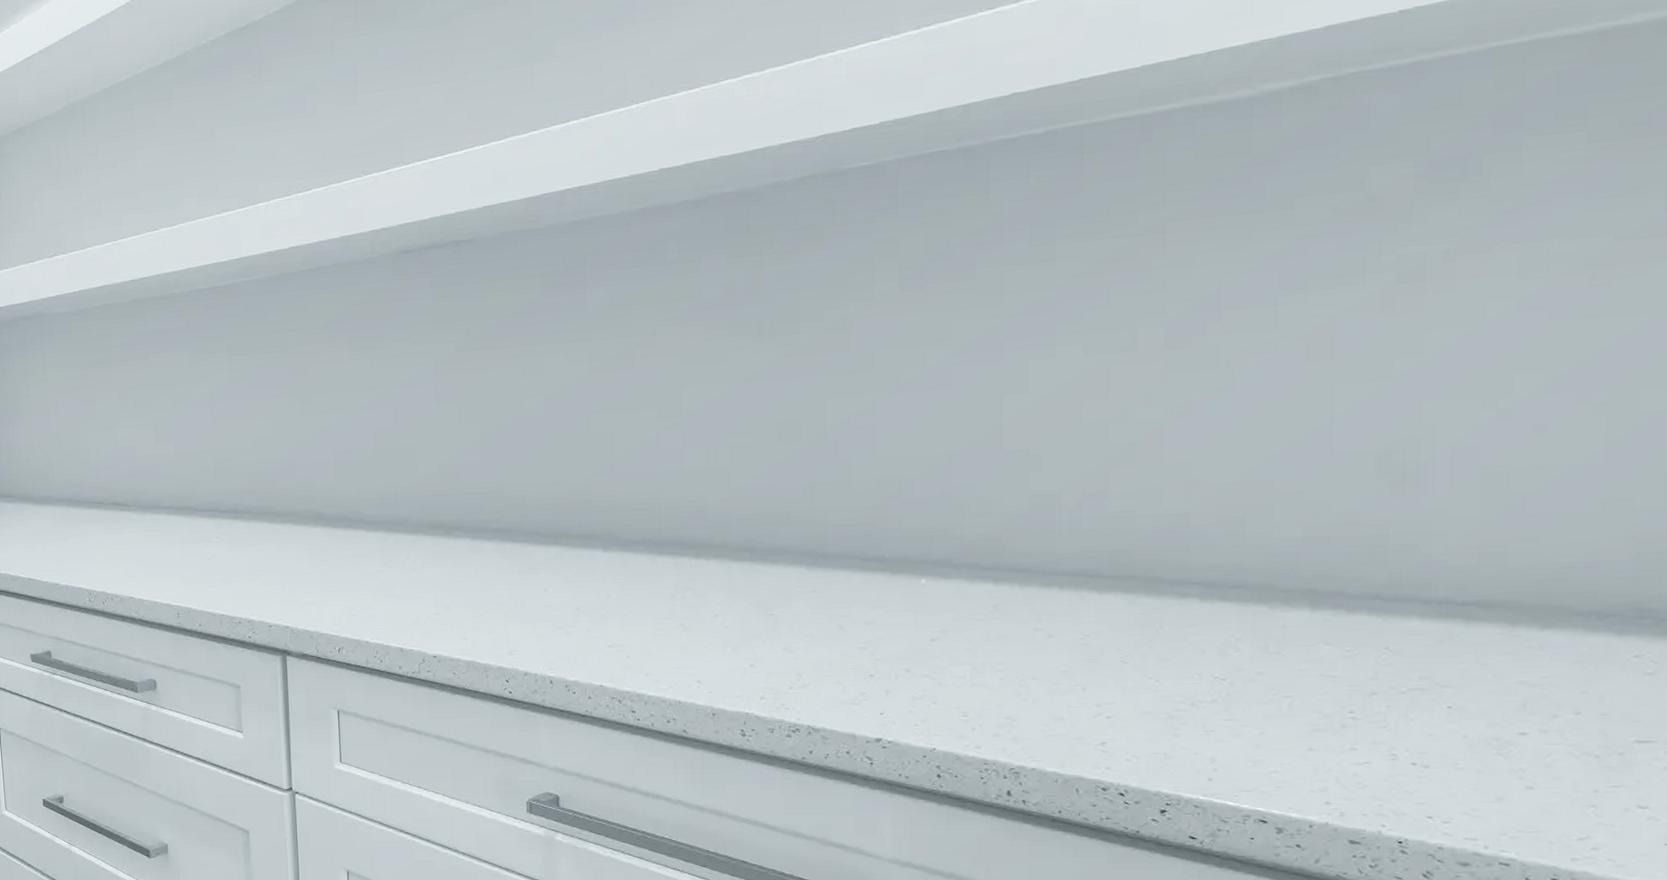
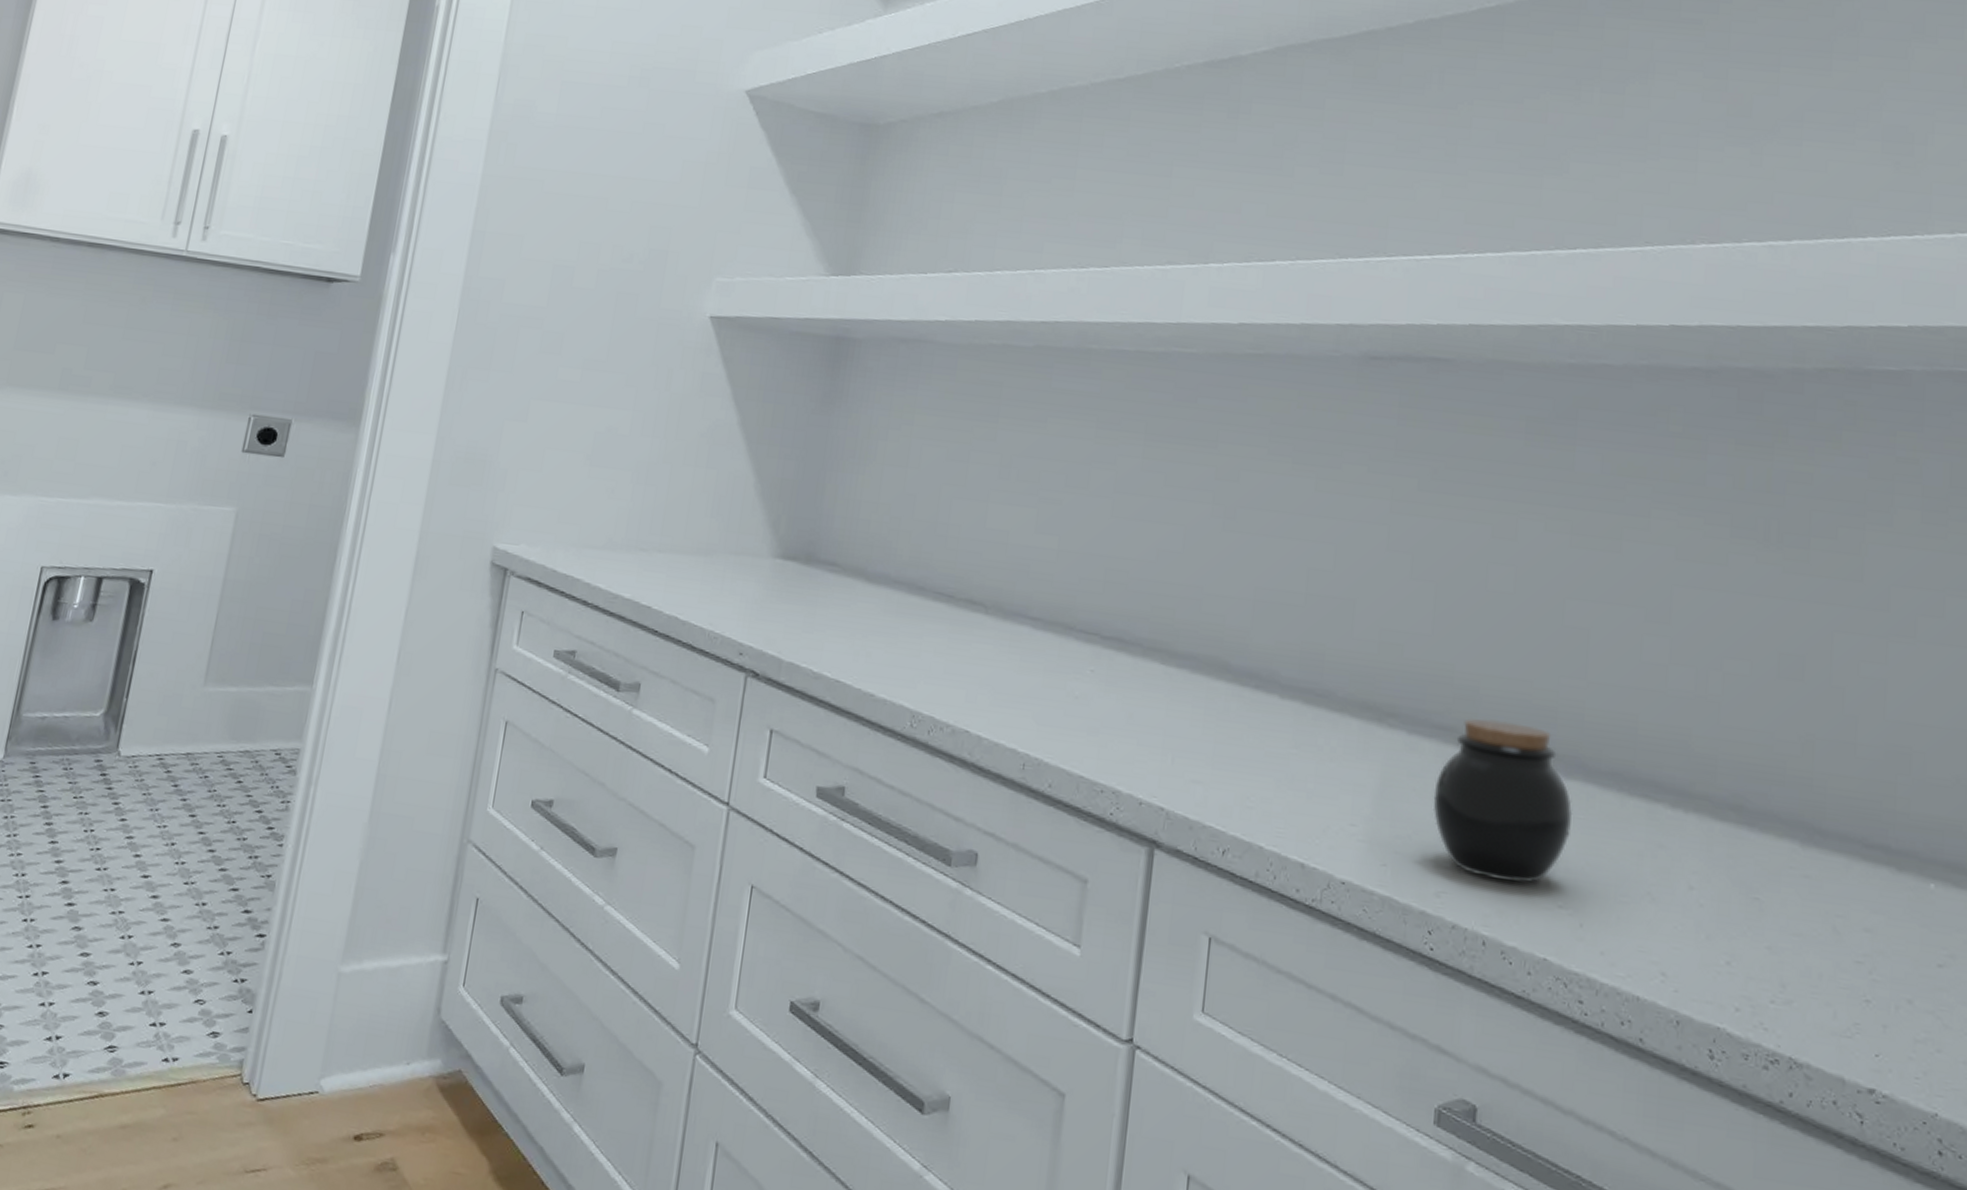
jar: none [498,516,613,636] -> present [1432,718,1573,883]

